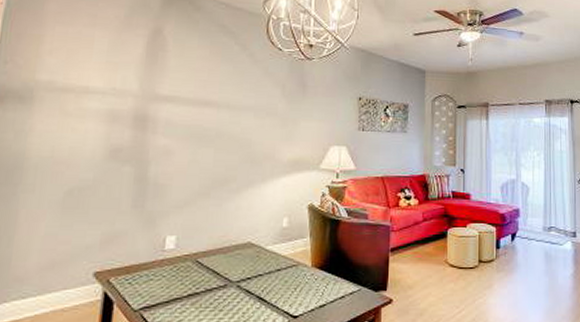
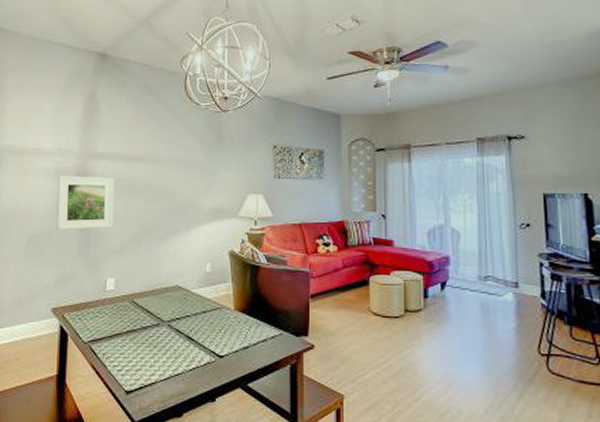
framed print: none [105,118,180,182] -> present [56,175,114,230]

